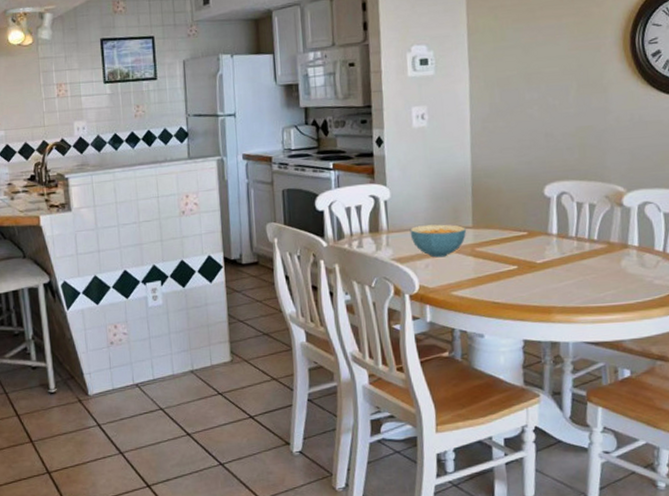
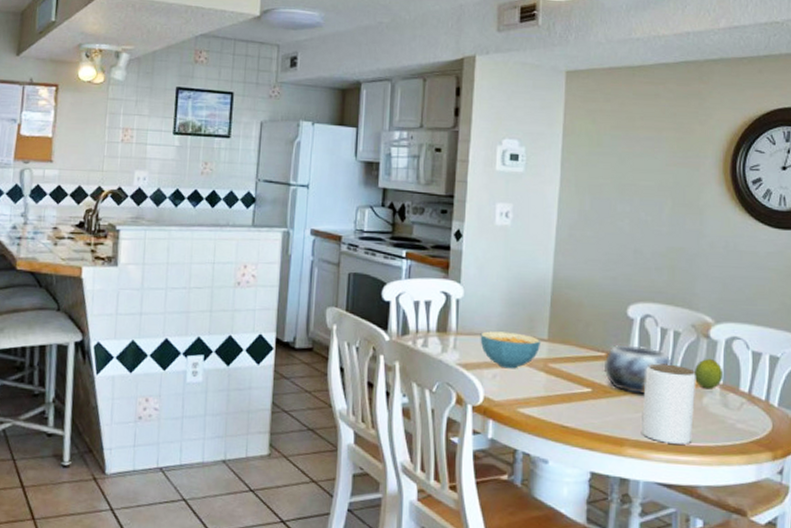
decorative bowl: none [526,221,591,266] -> present [603,344,673,395]
jar: none [565,234,614,306] -> present [640,363,696,444]
fruit: none [610,224,639,253] -> present [693,358,724,389]

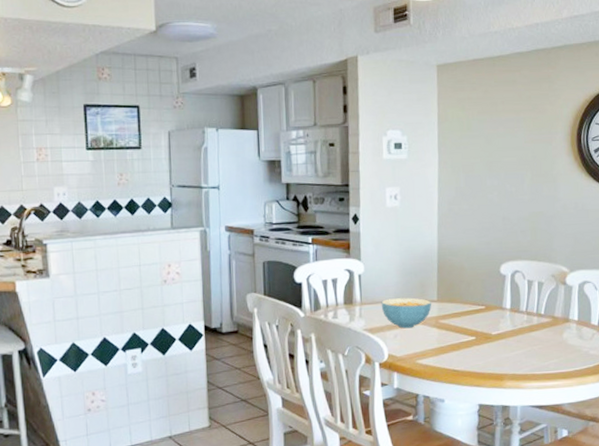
decorative bowl: present [603,344,673,395] -> none [483,296,539,337]
jar: present [640,363,696,444] -> none [516,309,558,374]
fruit: present [693,358,724,389] -> none [555,300,578,326]

